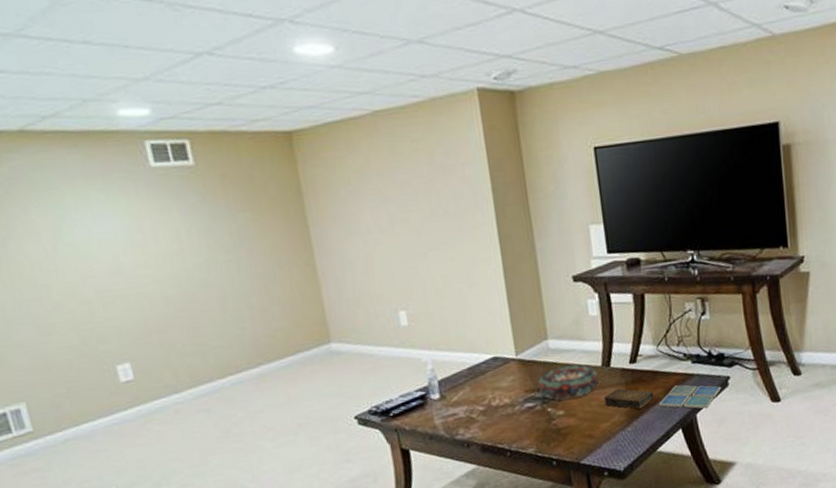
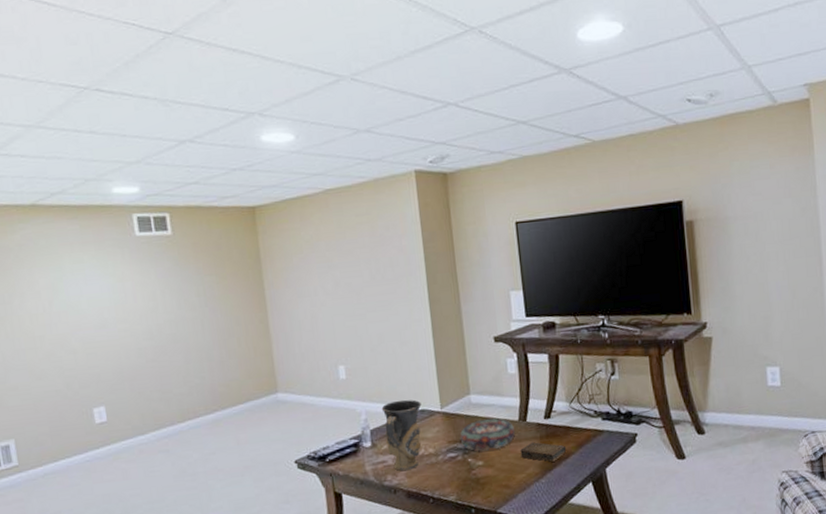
vase: none [449,346,495,424] -> present [381,399,422,471]
drink coaster: present [659,385,722,410] -> none [571,440,630,464]

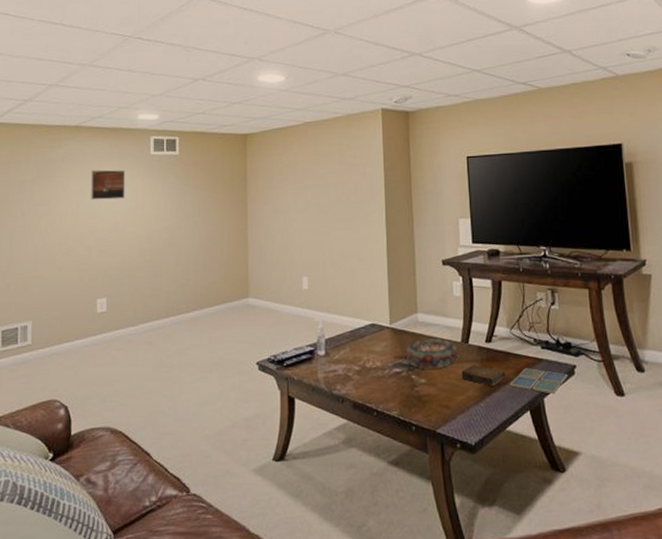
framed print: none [60,256,111,295] -> present [90,170,125,200]
vase: present [381,399,422,471] -> none [336,313,373,381]
drink coaster: none [571,440,630,464] -> present [510,368,568,394]

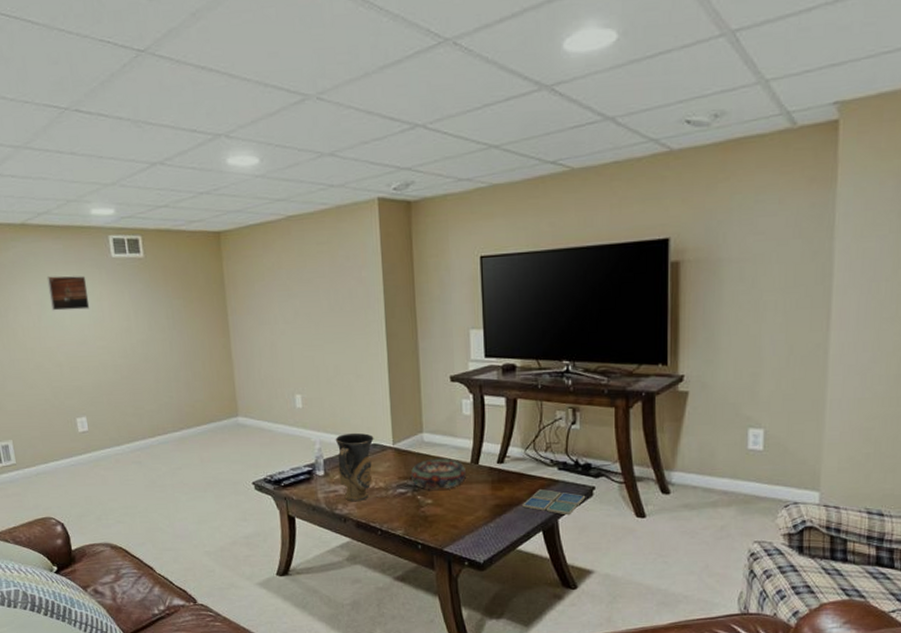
vase: none [336,313,373,381] -> present [335,432,374,501]
book: present [461,365,506,386] -> none [470,486,518,507]

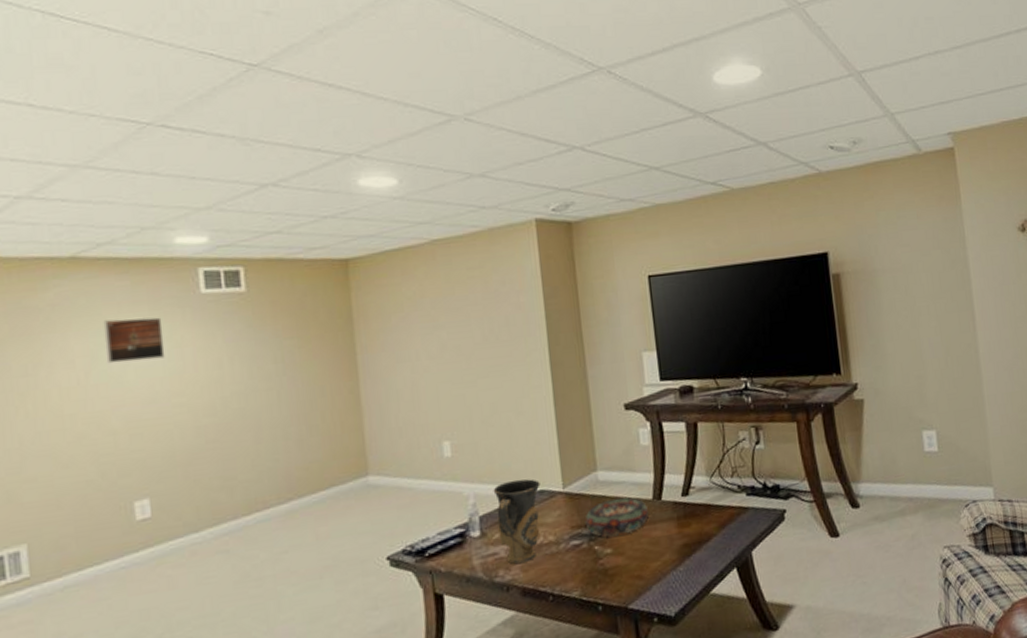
drink coaster: present [523,489,586,516] -> none [713,519,778,546]

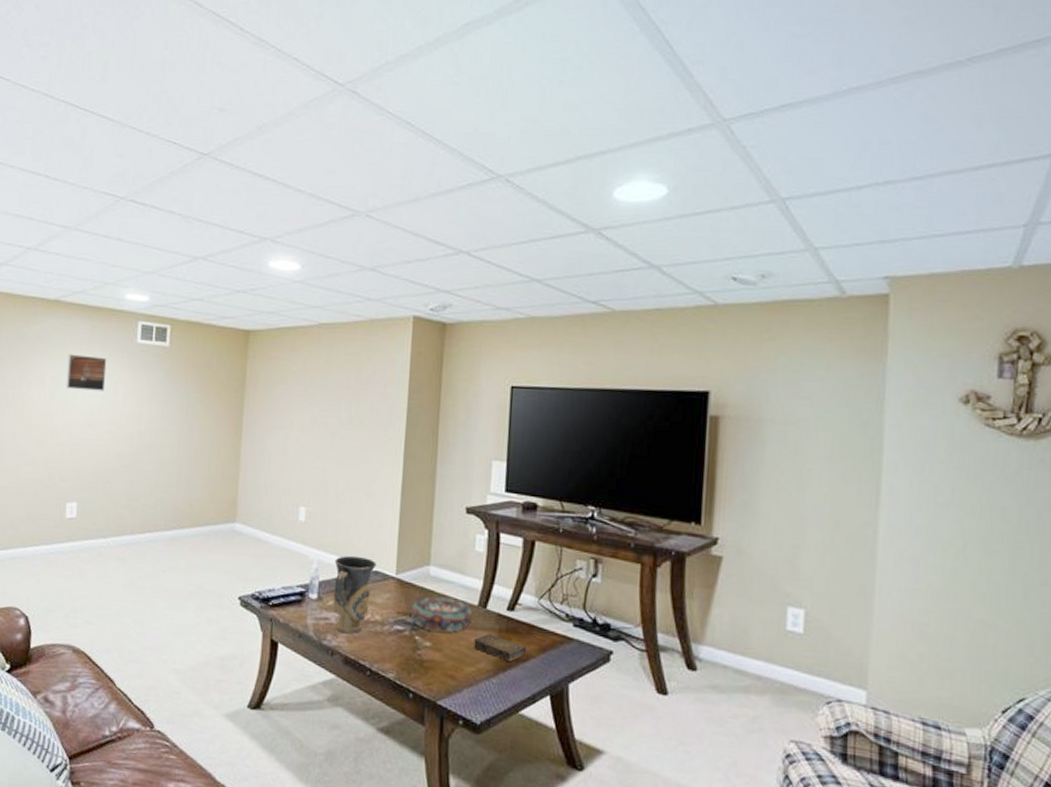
book: none [654,523,707,547] -> present [473,634,527,662]

